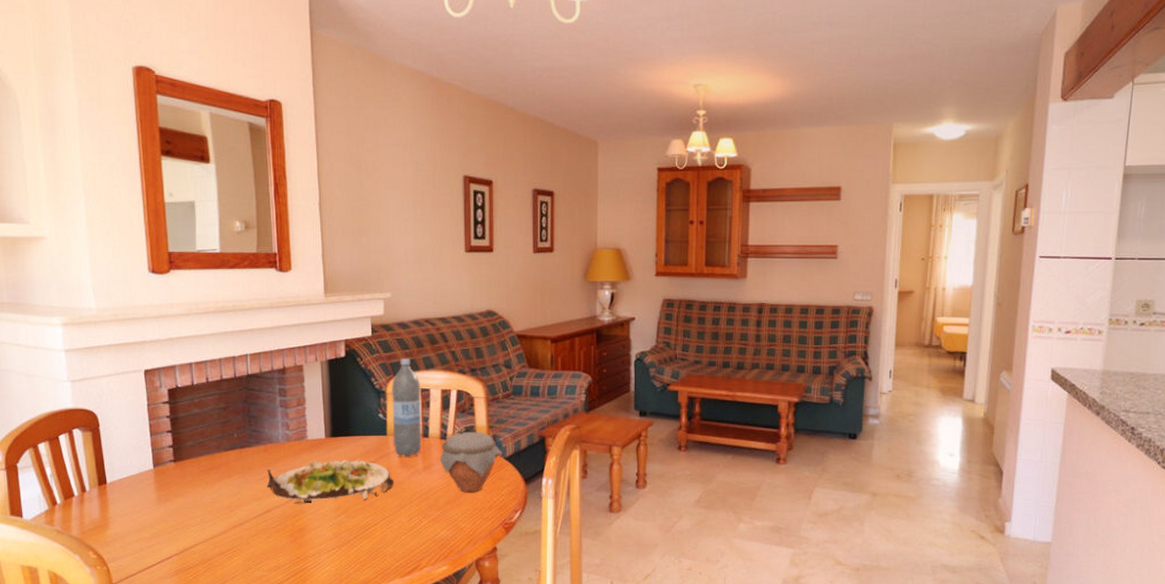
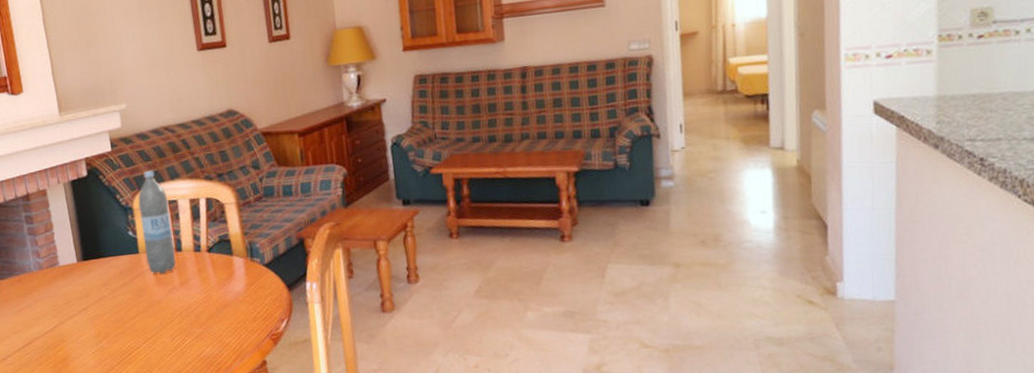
salad plate: present [267,458,393,504] -> none [23,280,152,334]
jar: present [439,431,501,493] -> none [195,239,260,306]

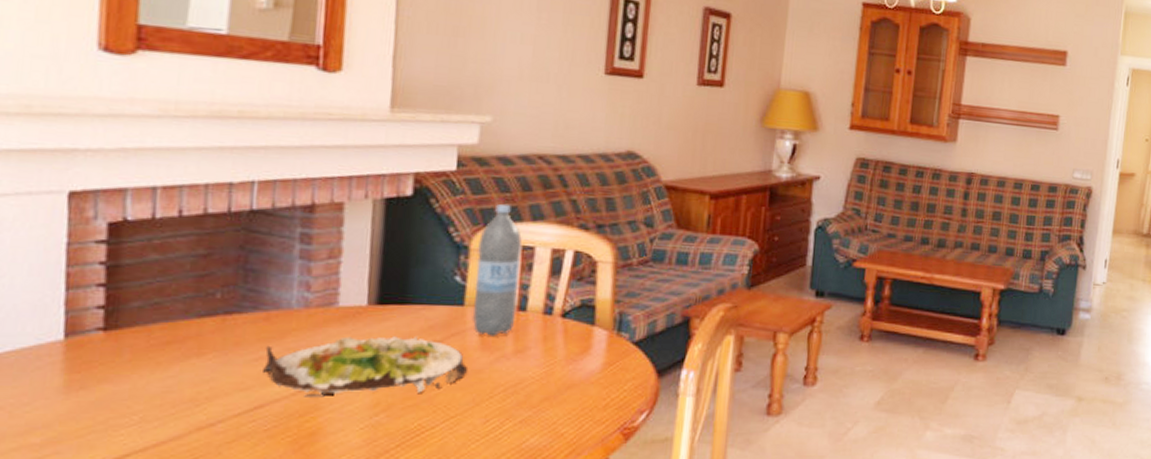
salad plate: none [23,280,152,334] -> present [263,335,467,398]

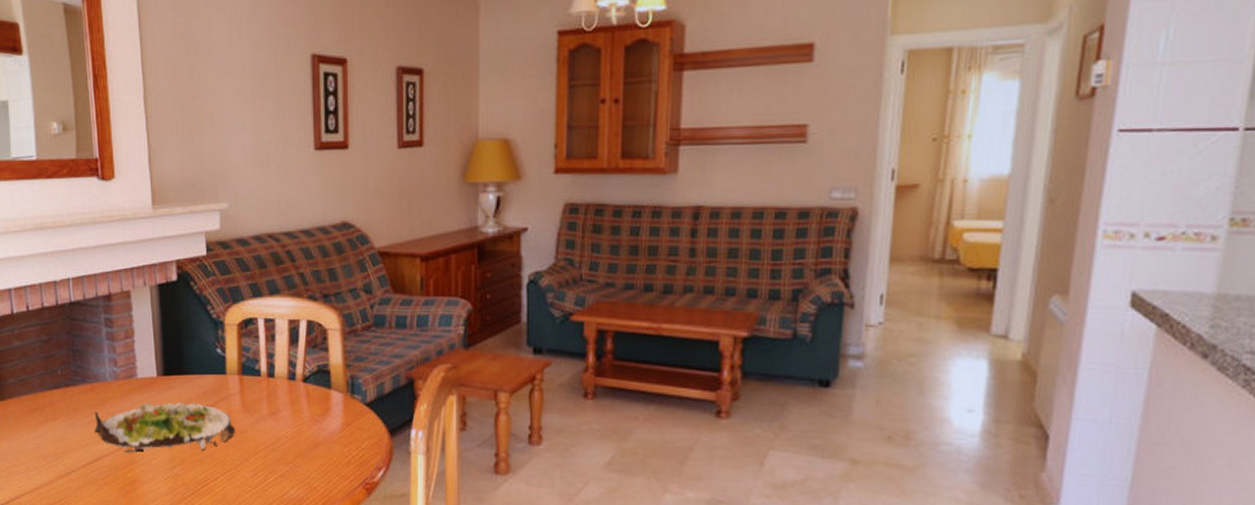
water bottle: present [472,204,522,336] -> none [230,282,267,401]

